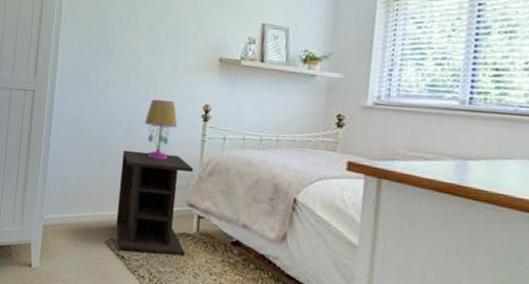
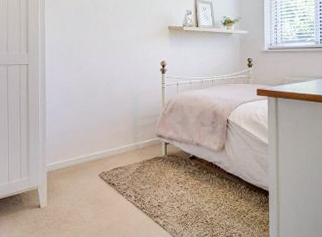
nightstand: present [115,150,193,256] -> none [105,100,159,179]
table lamp: present [145,99,177,160] -> none [120,61,143,106]

